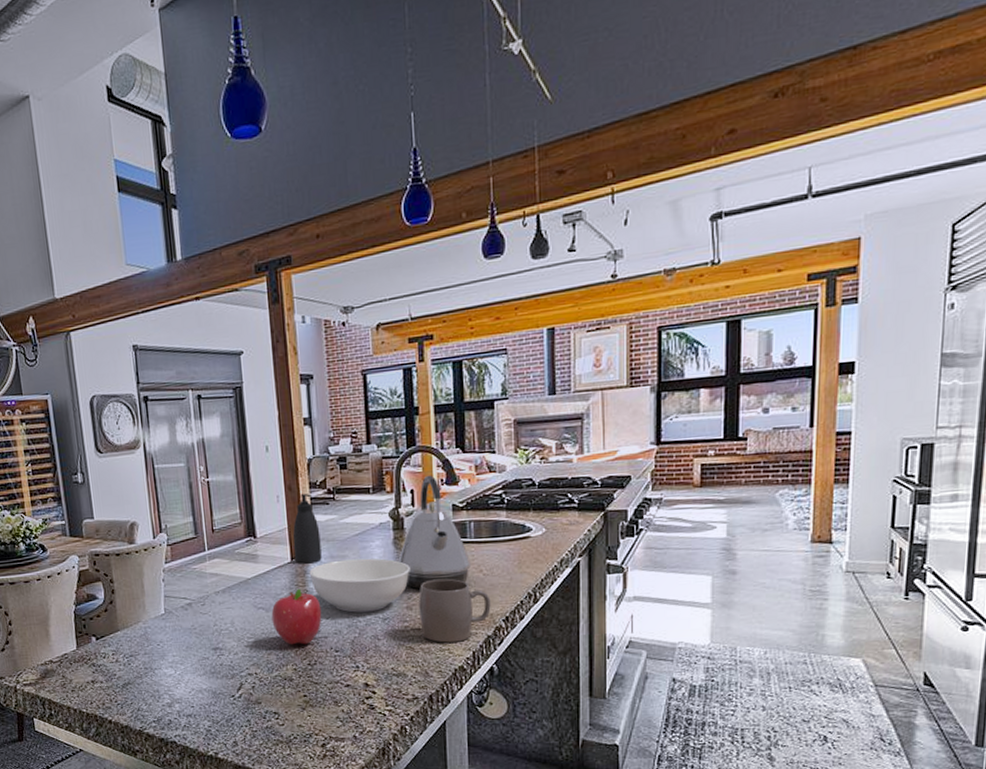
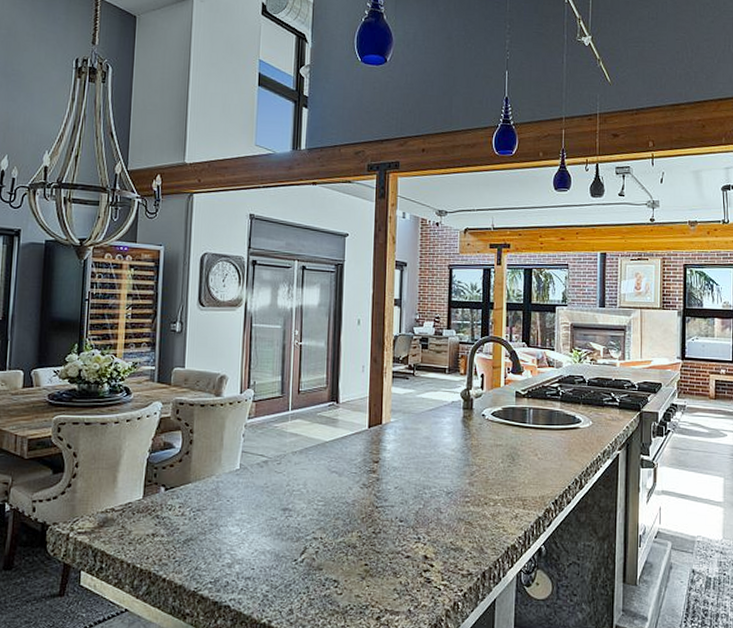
fruit: present [271,588,322,645] -> none [343,456,391,512]
soap dispenser: present [293,494,322,564] -> none [371,367,398,433]
bowl: present [309,558,411,613] -> none [384,432,476,485]
kettle: present [398,475,472,589] -> none [465,363,529,466]
mug: present [419,578,491,643] -> none [480,458,543,521]

